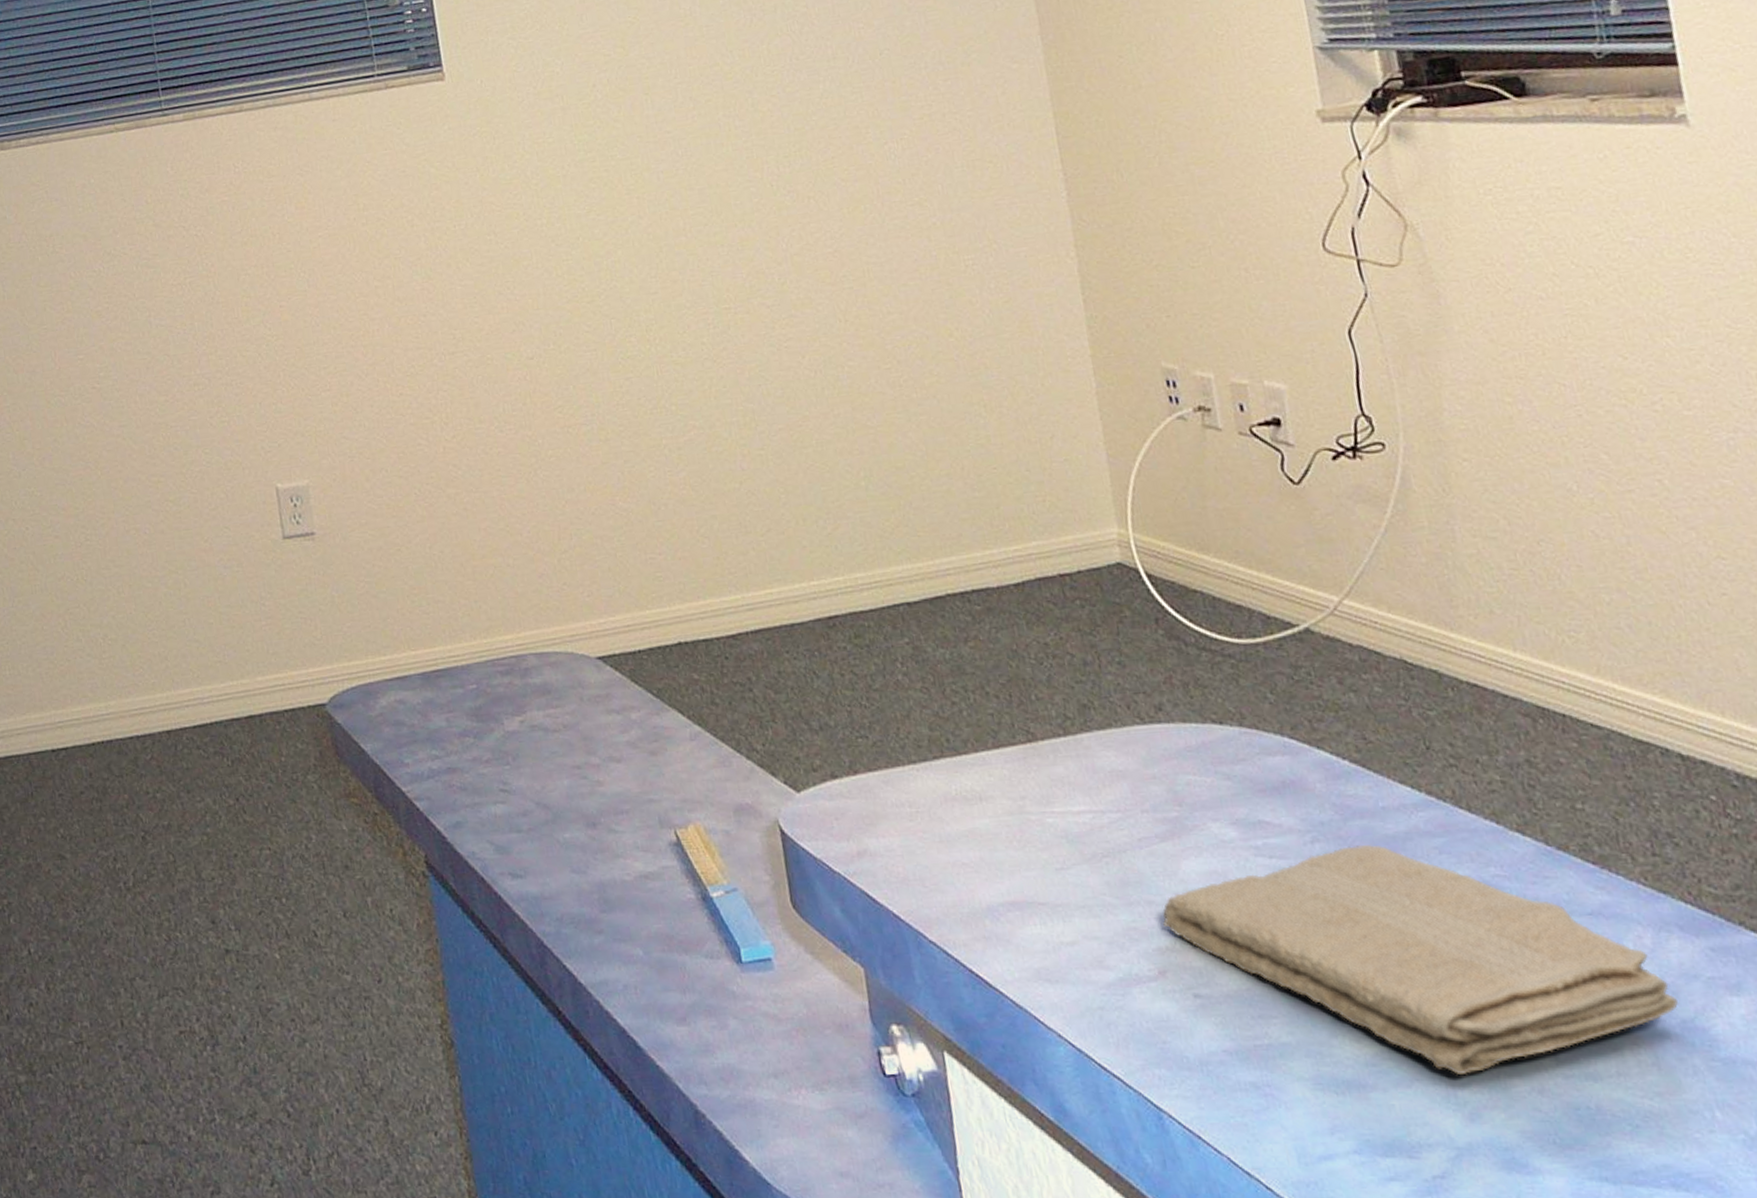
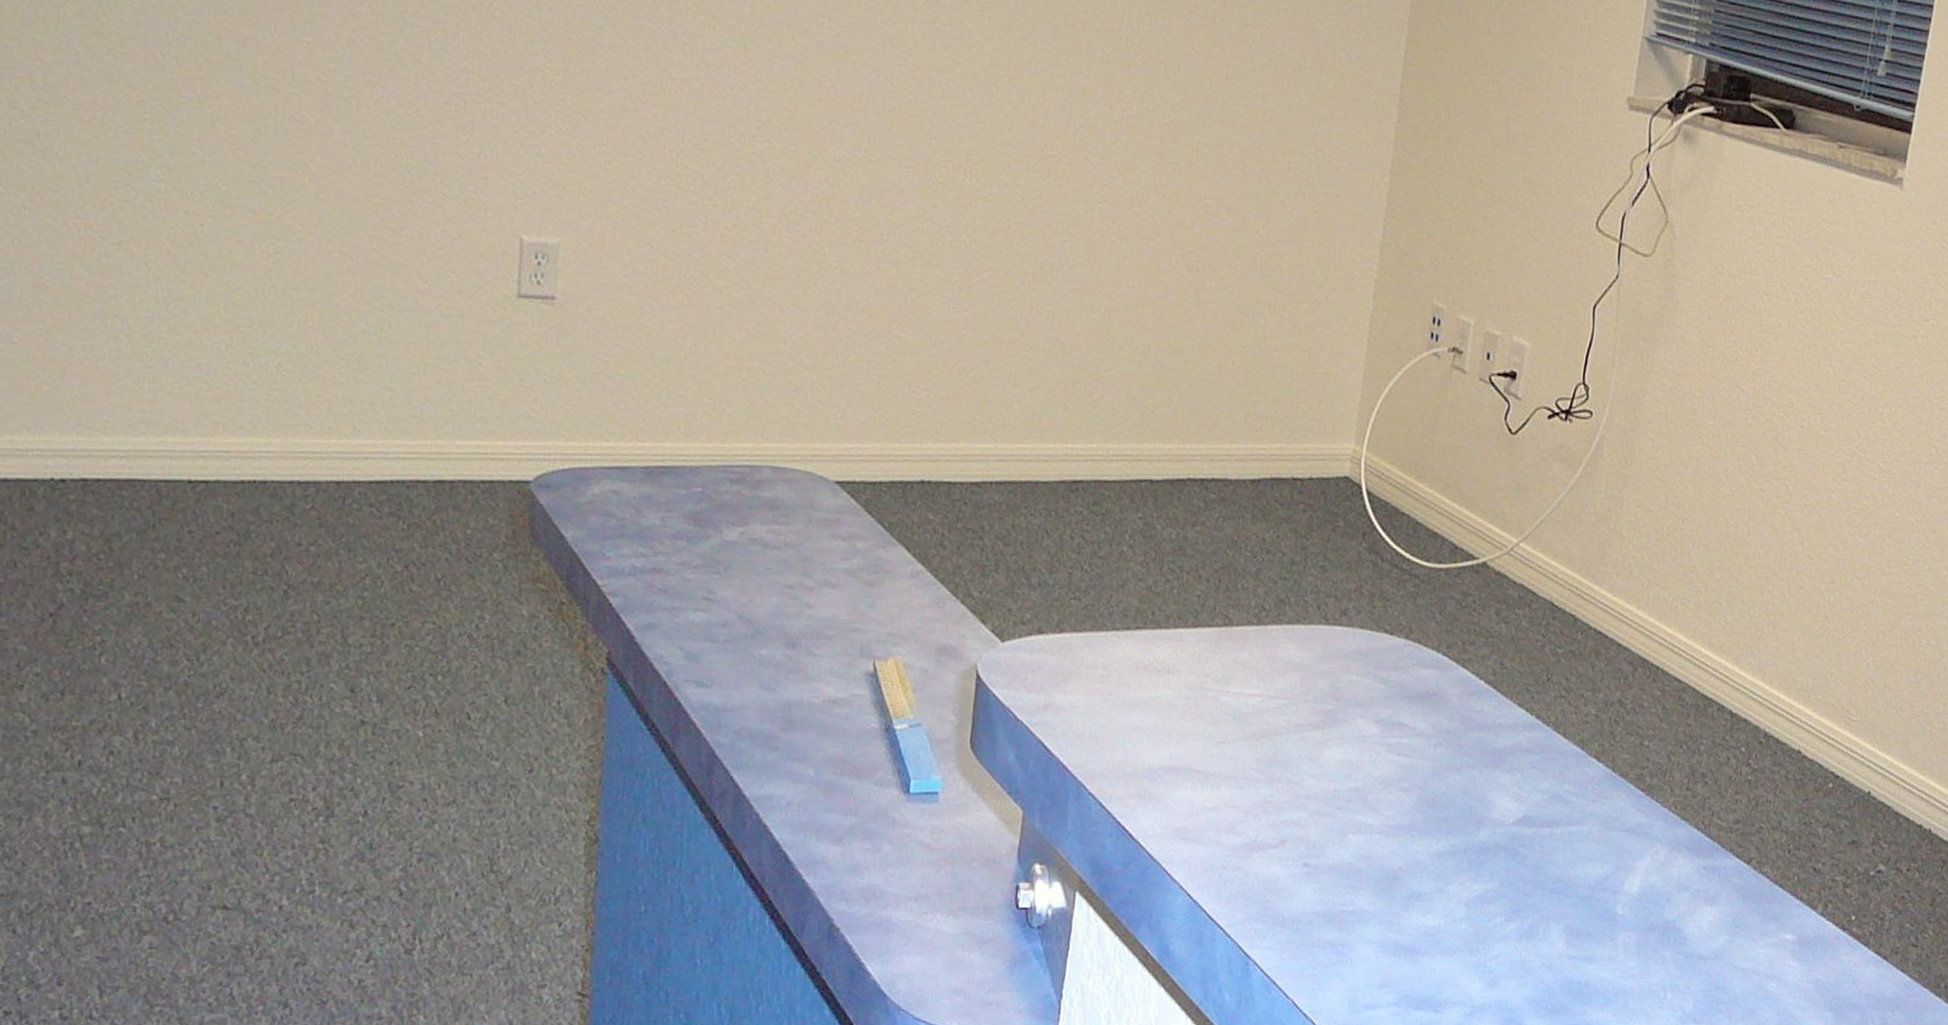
washcloth: present [1163,845,1679,1074] -> none [1295,753,1669,949]

